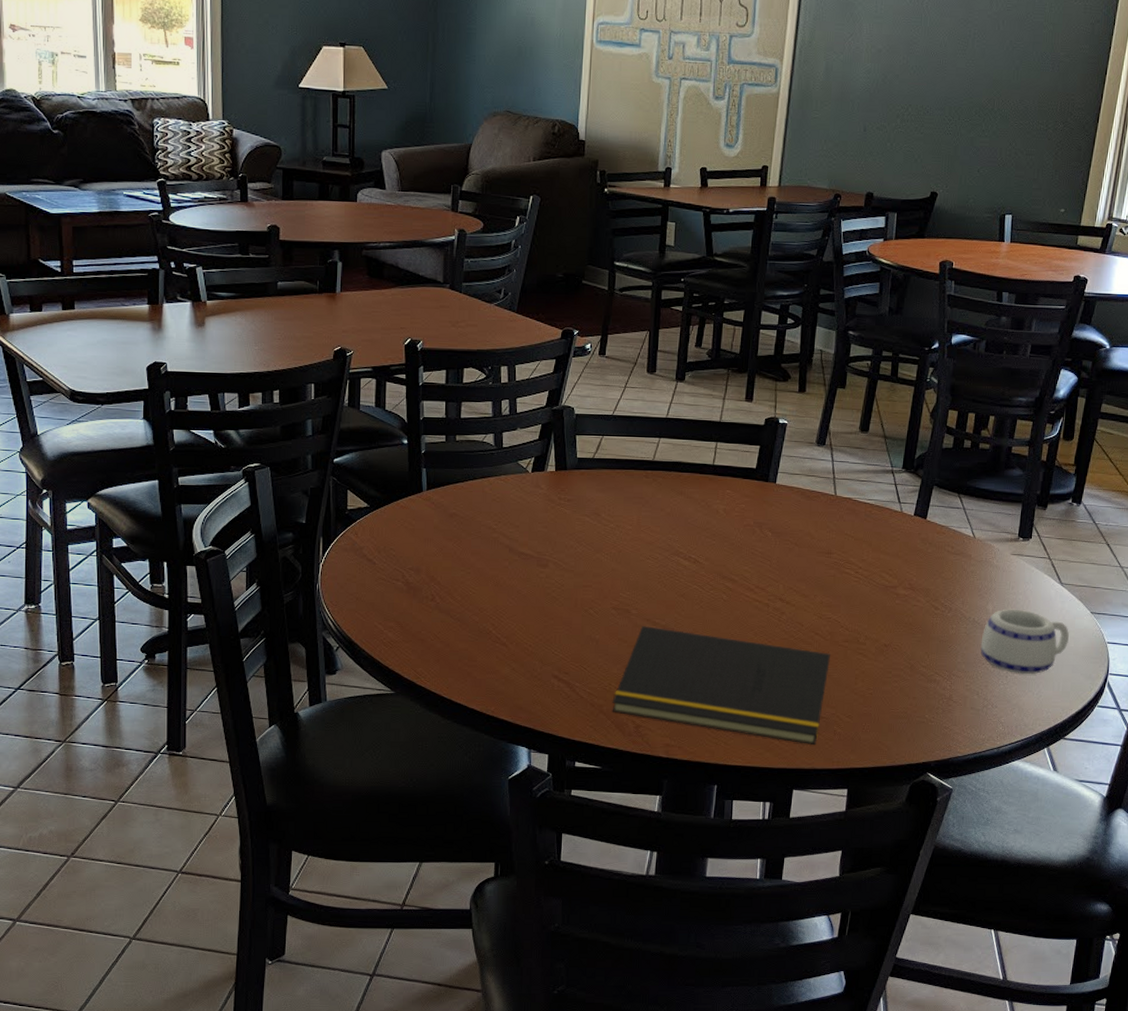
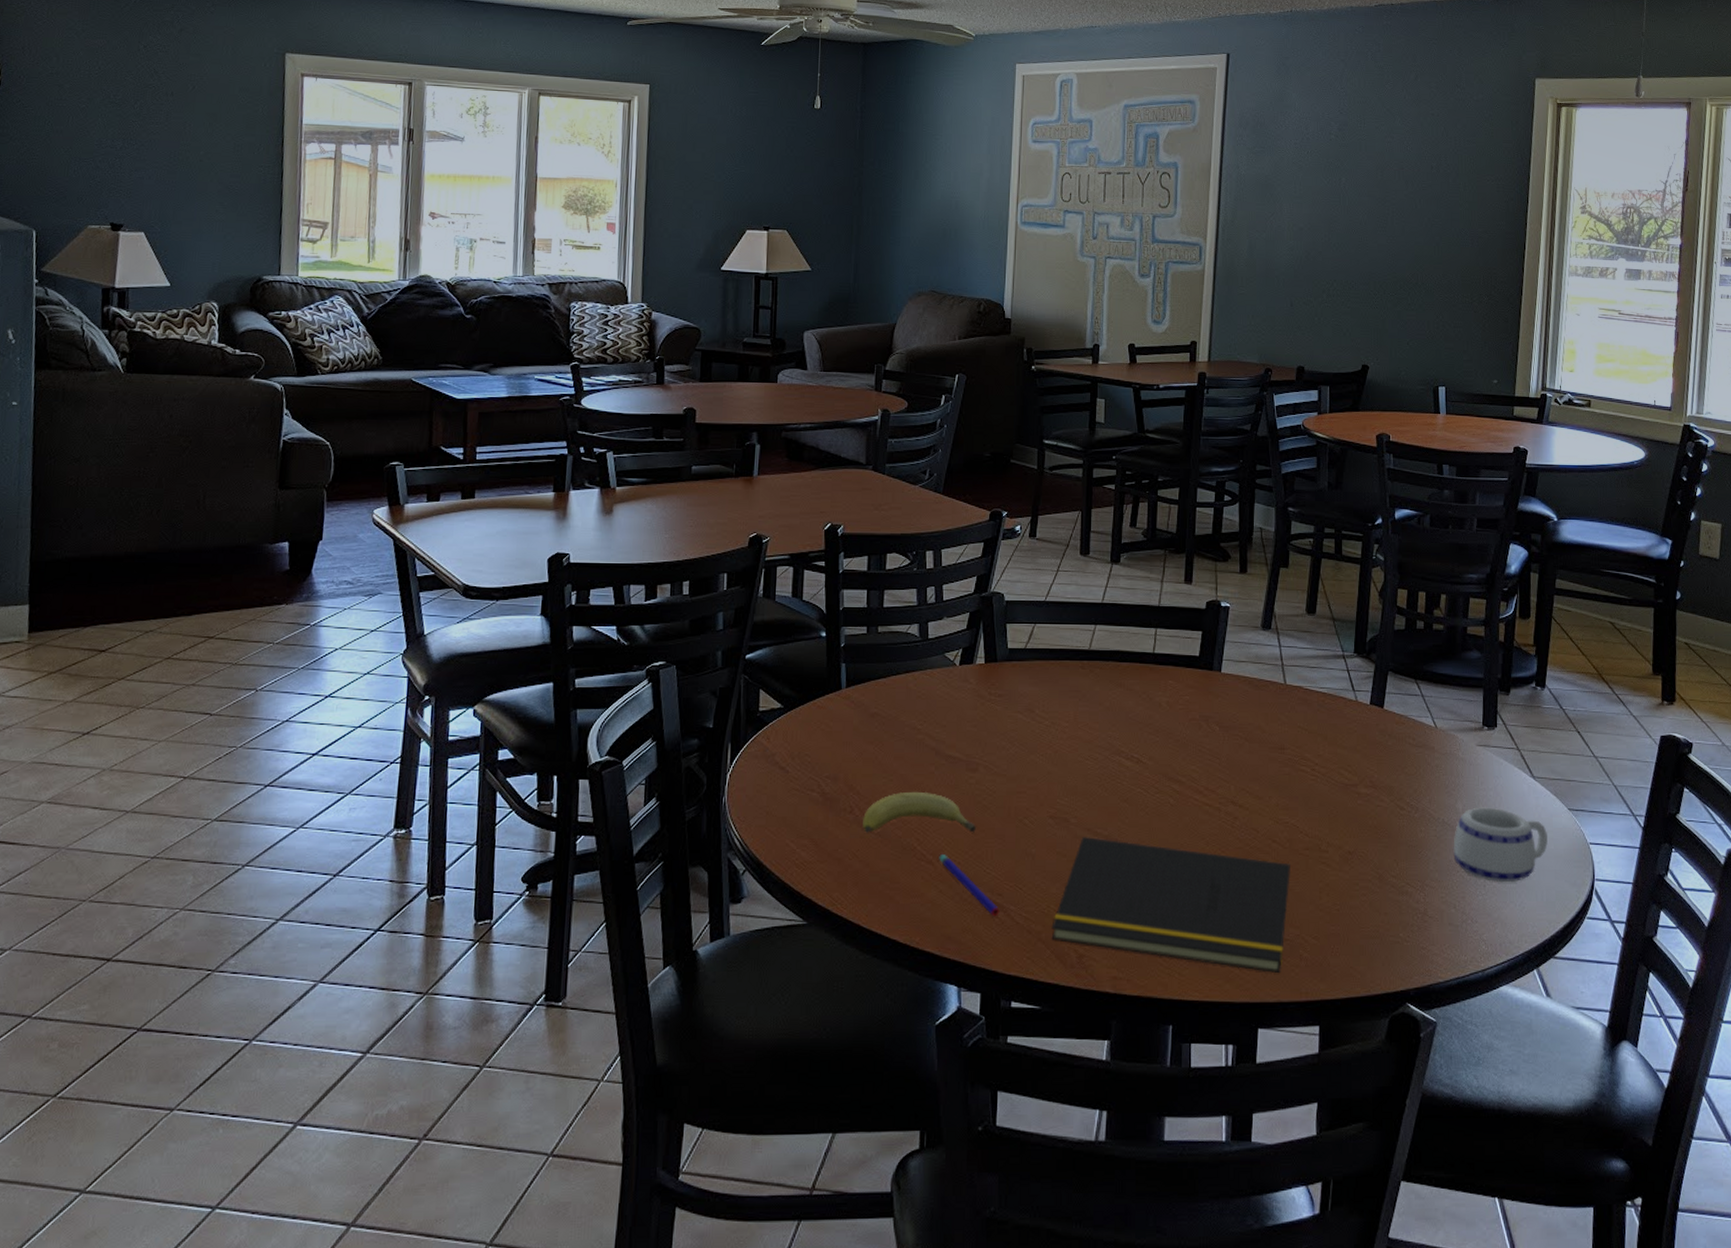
fruit: none [443,583,547,620] -> present [863,791,977,833]
pen: none [512,637,566,692] -> present [939,853,1000,917]

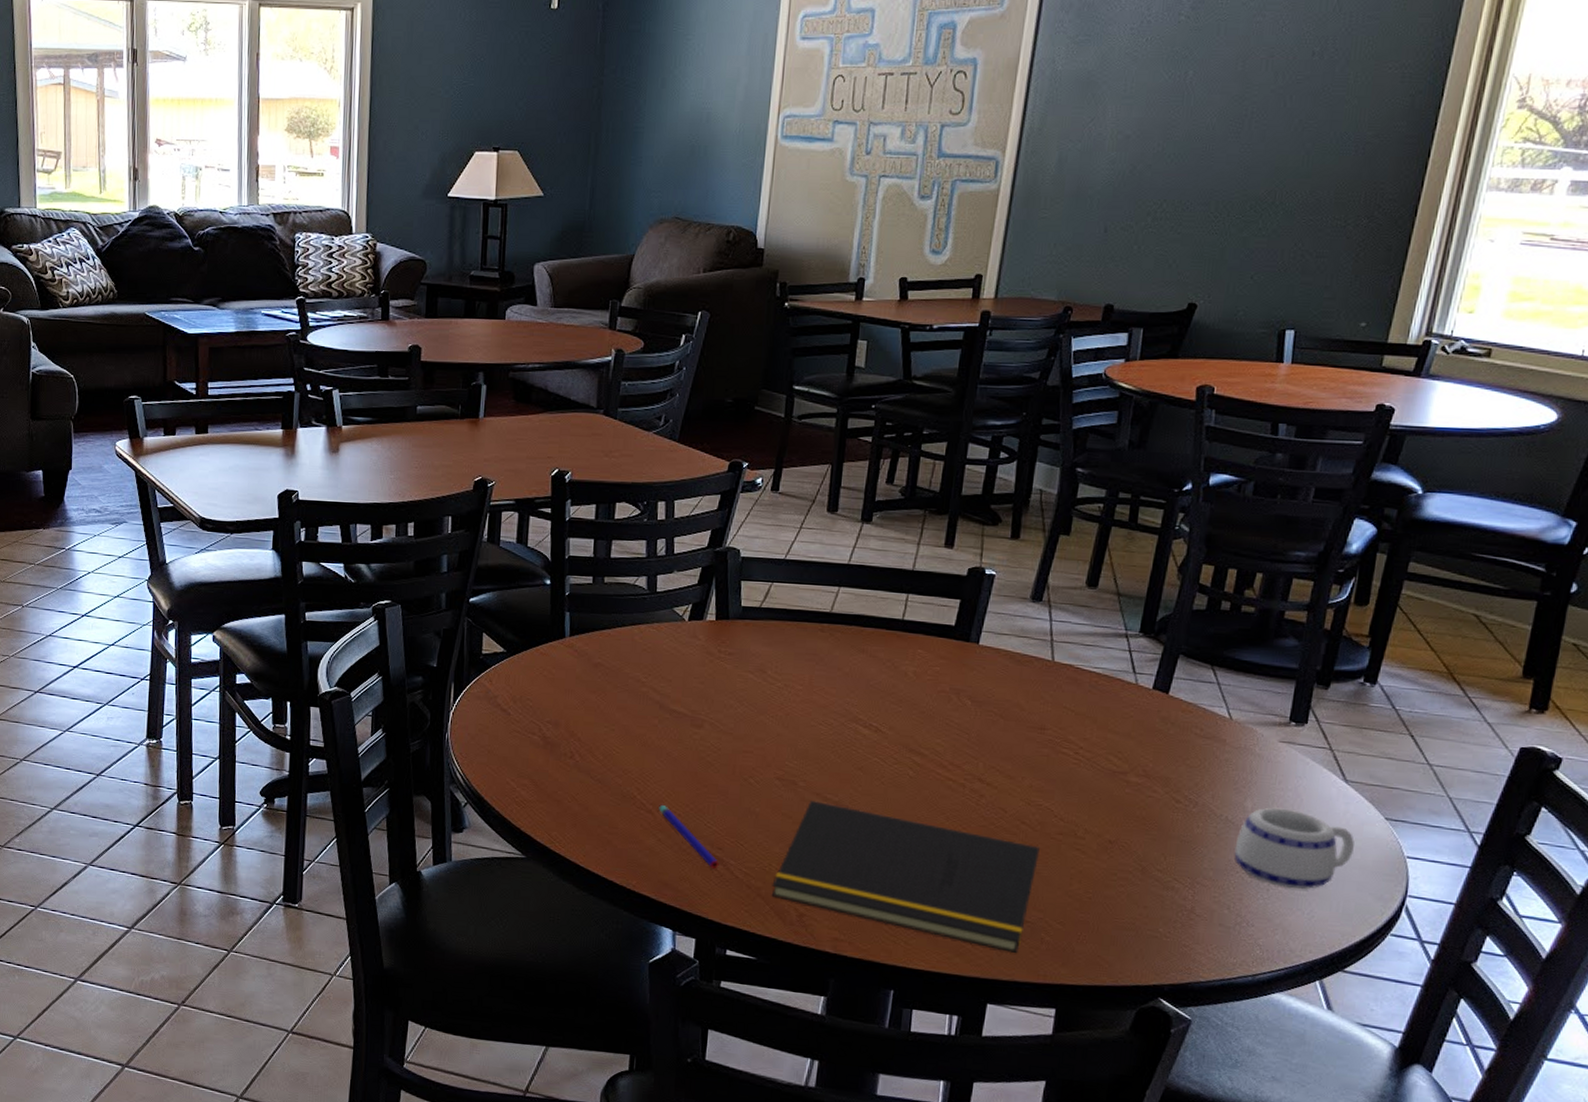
fruit: present [863,791,977,833] -> none [583,742,700,787]

